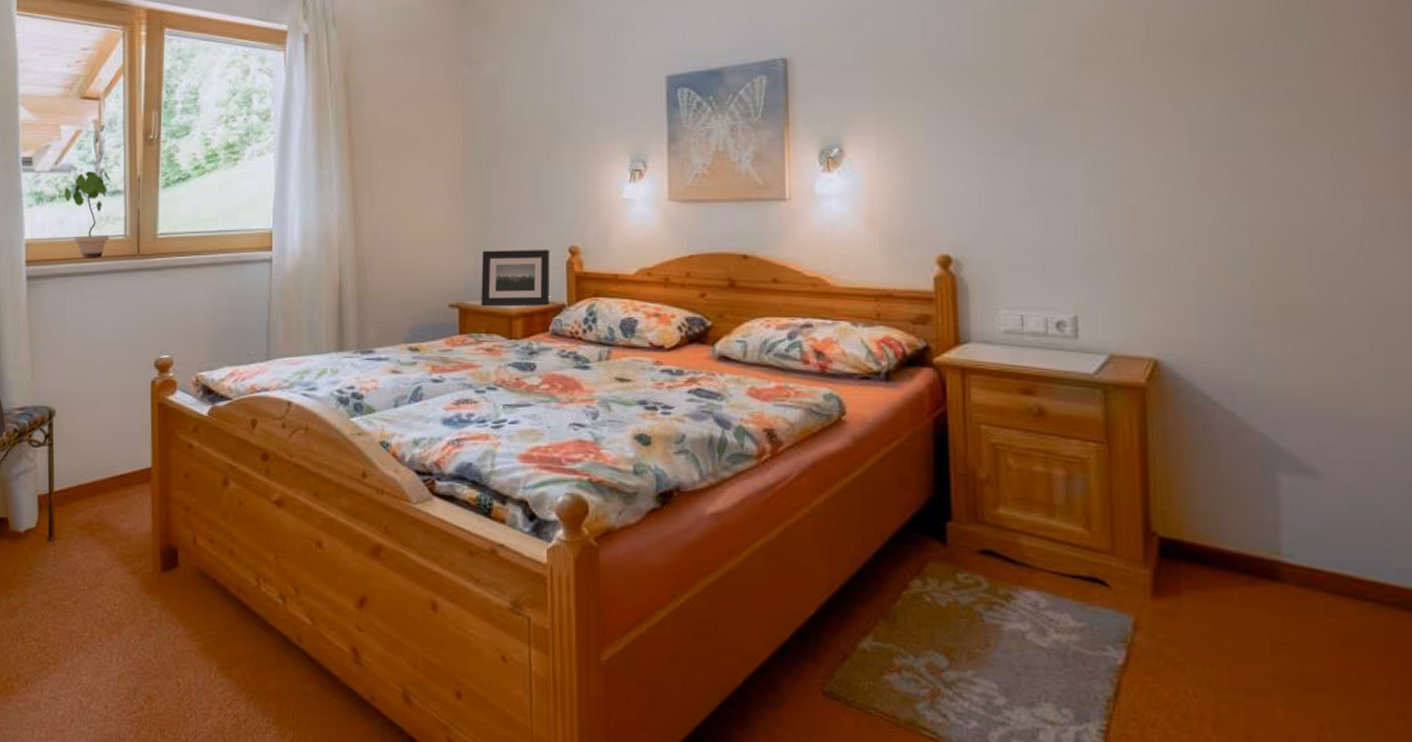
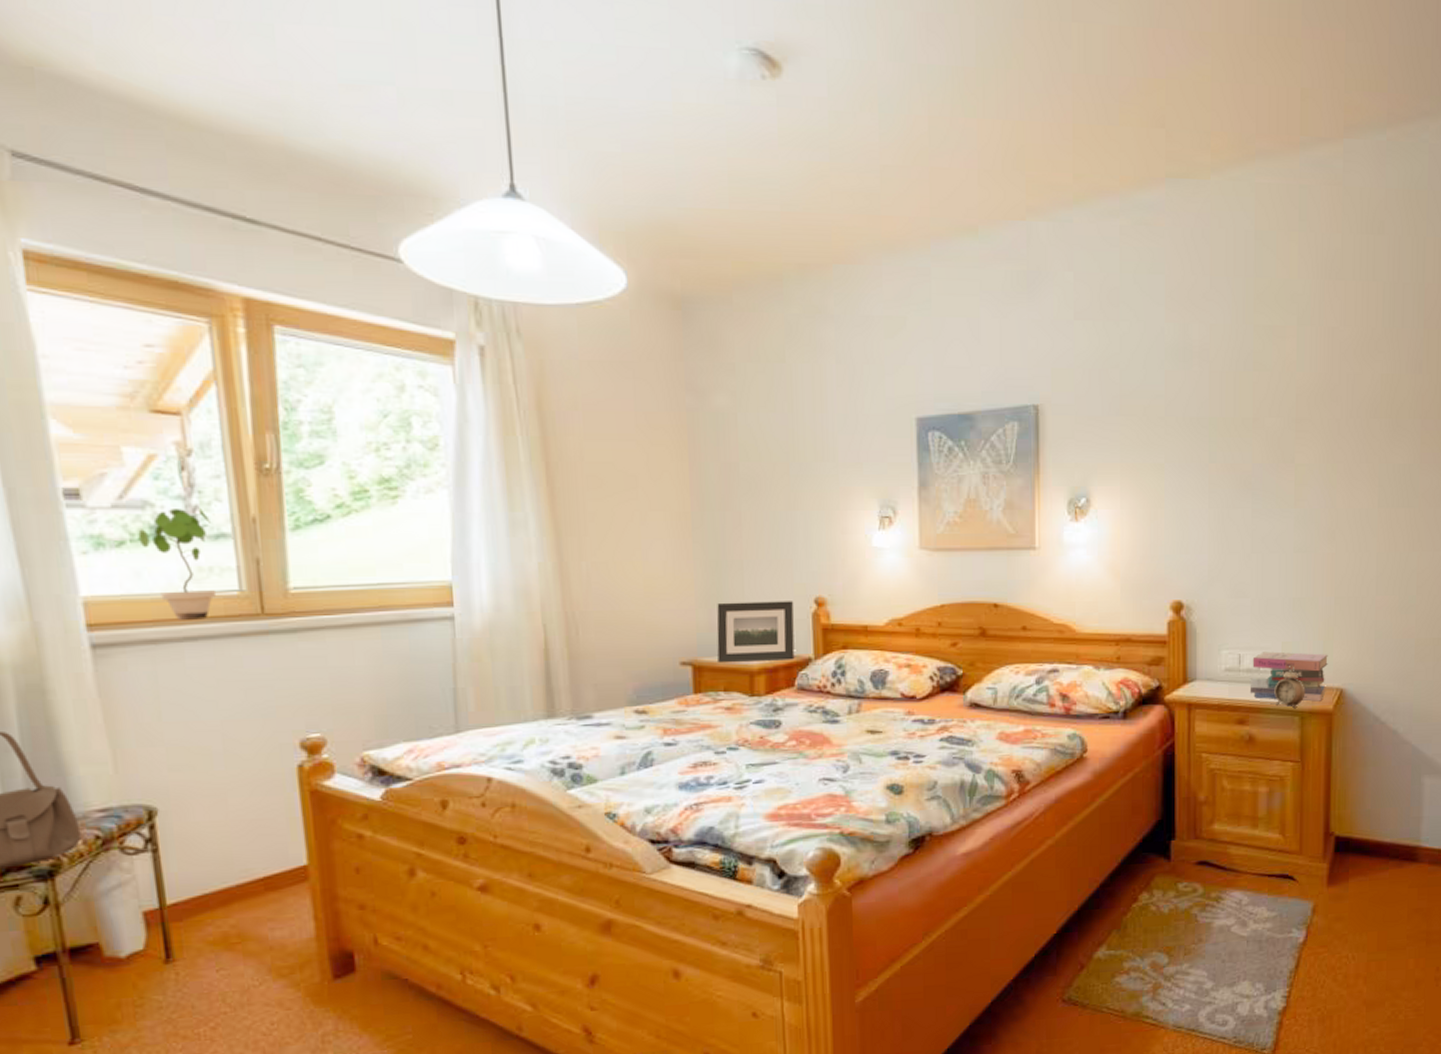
books: none [1036,313,1136,373] -> present [1250,651,1328,702]
alarm clock: none [1067,329,1108,380] -> present [1274,664,1306,709]

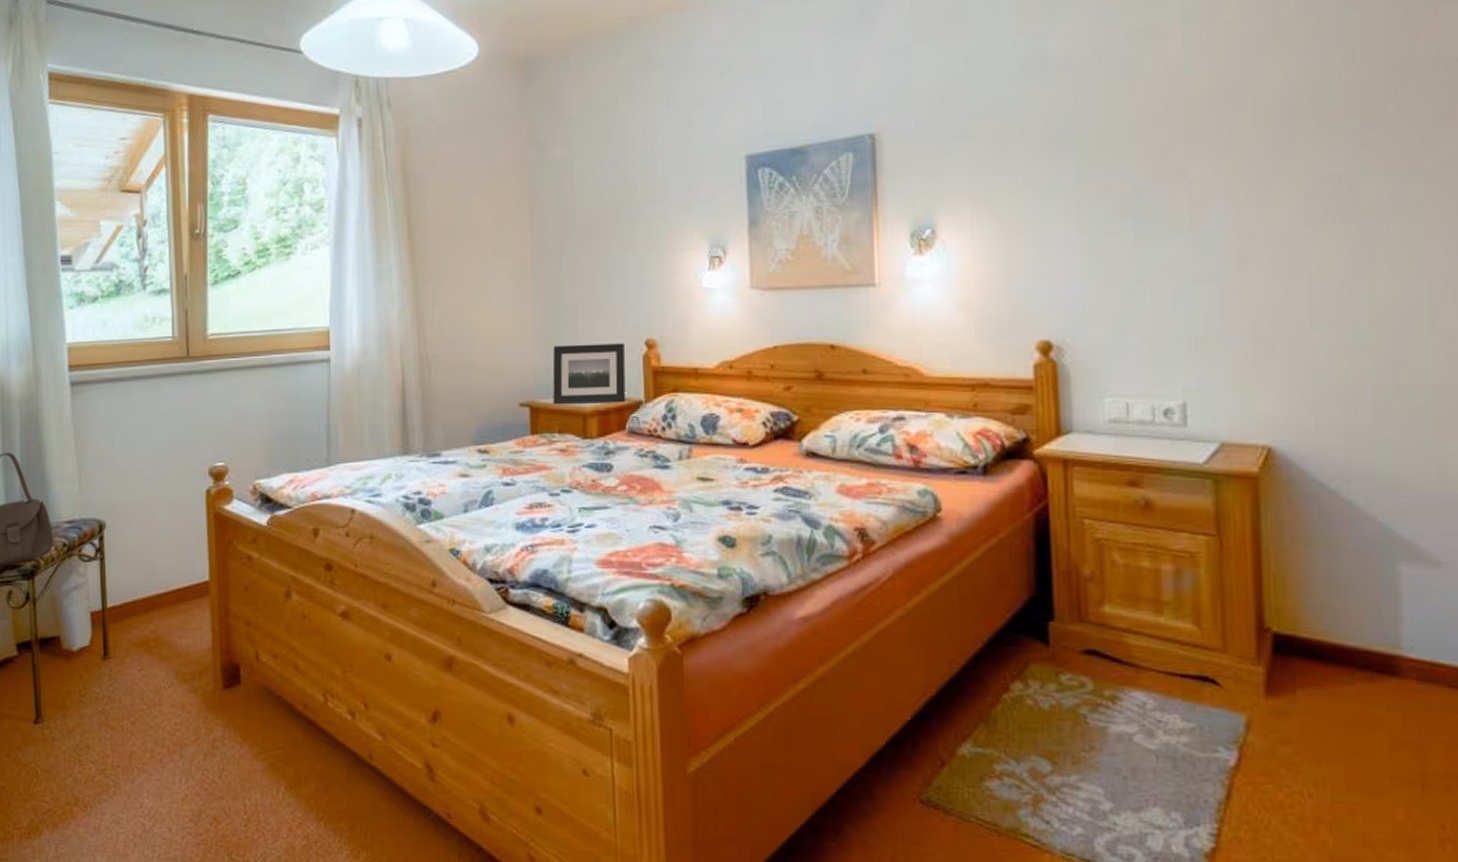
potted plant: present [138,507,217,620] -> none [107,267,157,362]
books: present [1250,651,1328,702] -> none [1142,400,1248,462]
alarm clock: present [1274,664,1306,709] -> none [1176,416,1219,470]

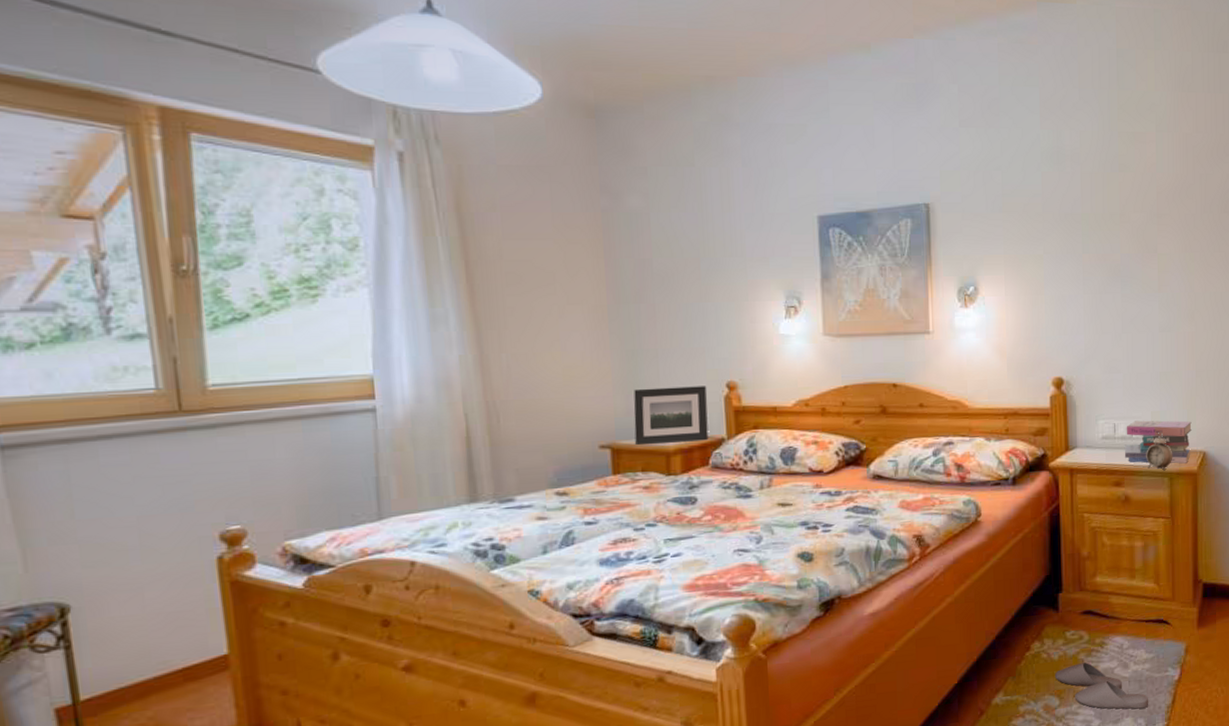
slippers: none [1044,720,1189,798] -> present [1054,662,1149,709]
books: none [1142,400,1248,462] -> present [1124,420,1192,464]
alarm clock: none [1176,416,1219,470] -> present [1146,431,1173,471]

